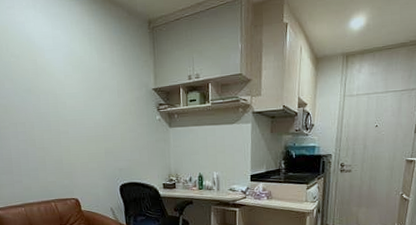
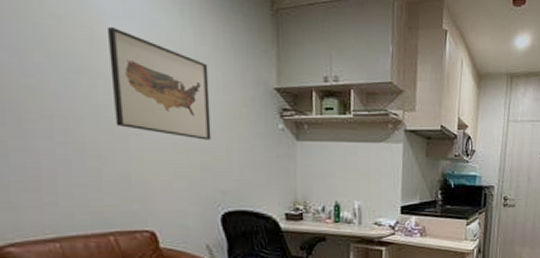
wall art: none [44,58,112,132] -> present [106,27,212,140]

